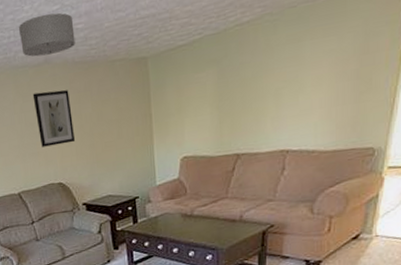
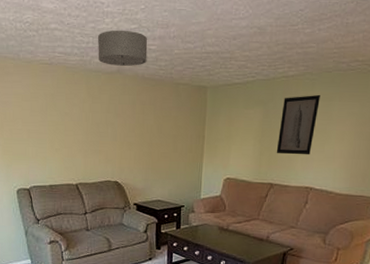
wall art: present [32,89,75,147] -> none [102,97,136,148]
wall art: none [238,36,286,118] -> present [276,94,320,155]

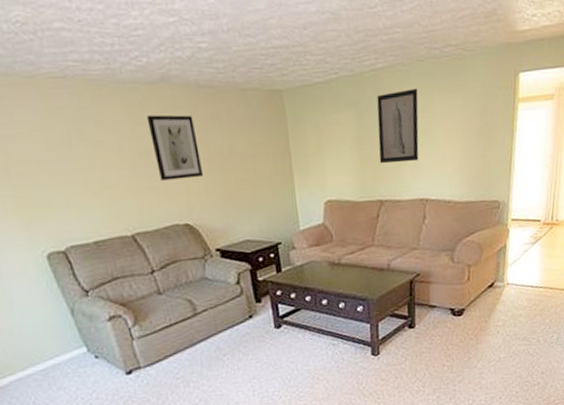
ceiling light: present [98,30,148,66] -> none [125,24,199,73]
wall art: none [102,97,136,148] -> present [146,114,203,181]

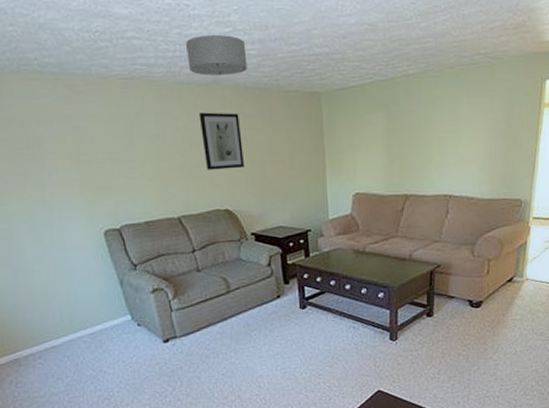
ceiling light: none [125,24,199,73] -> present [186,34,248,76]
wall art: present [376,88,419,164] -> none [406,92,447,161]

